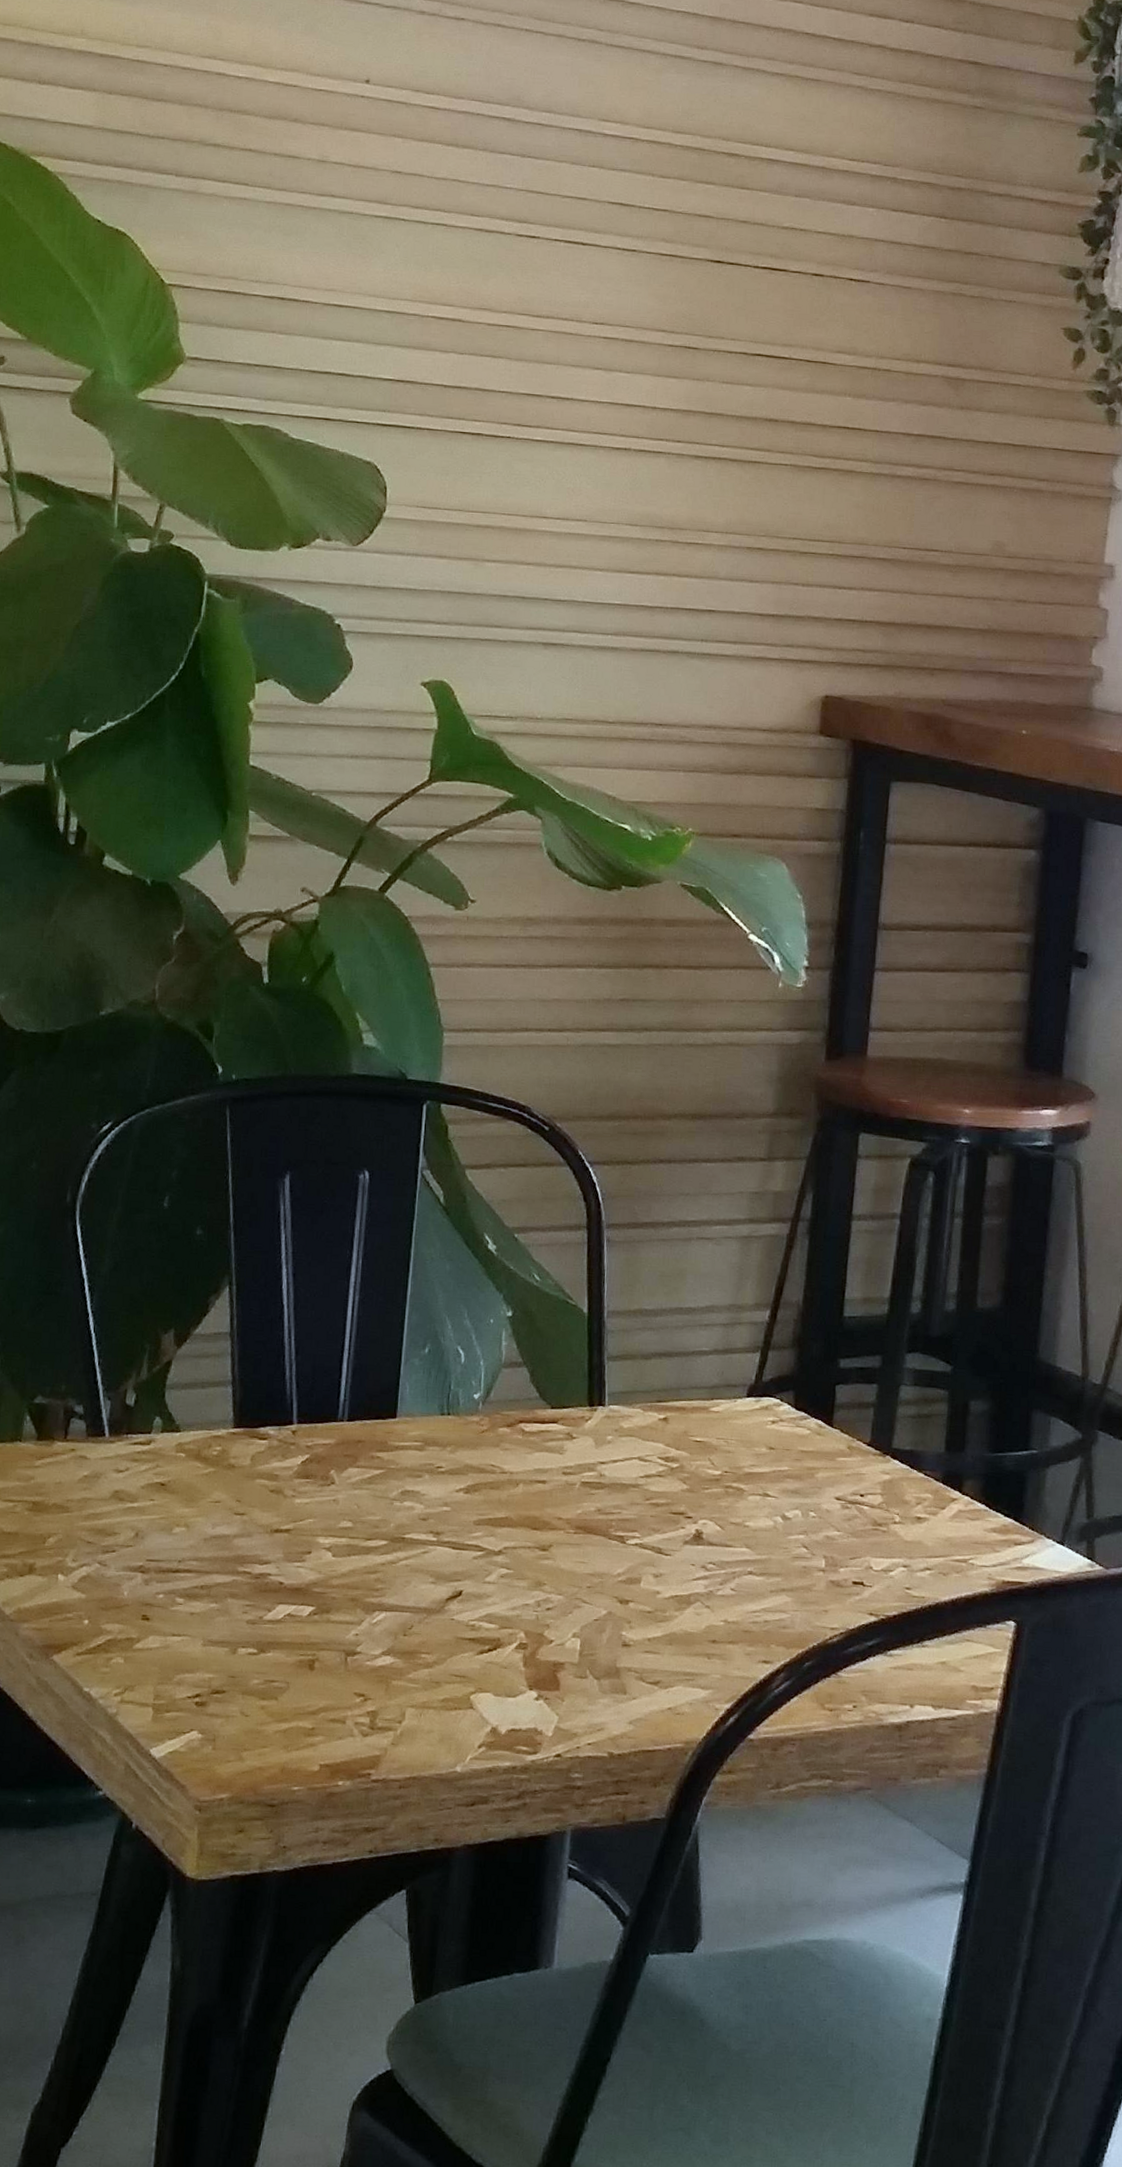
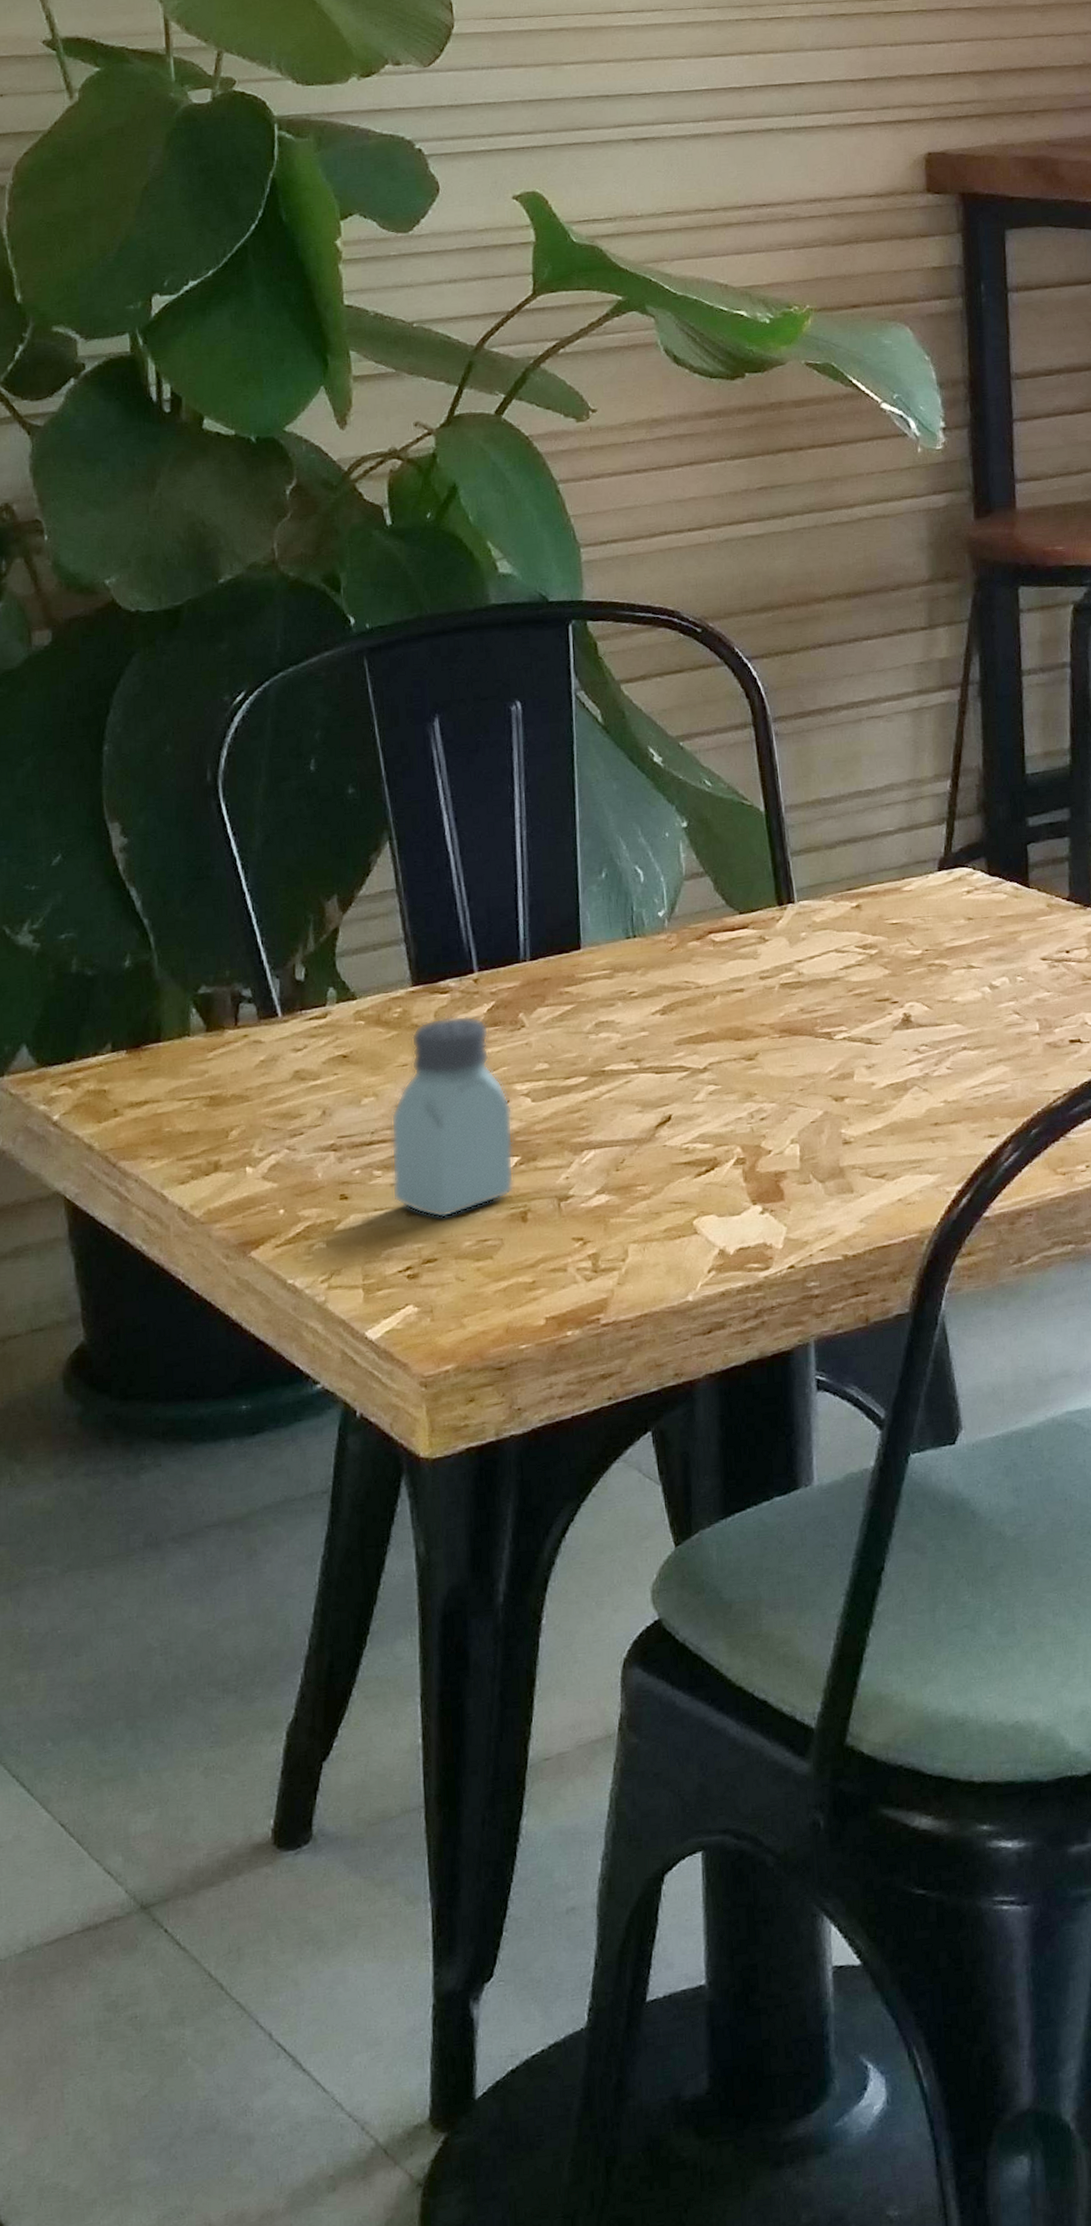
saltshaker: none [191,1462,313,1654] -> present [391,1015,514,1219]

